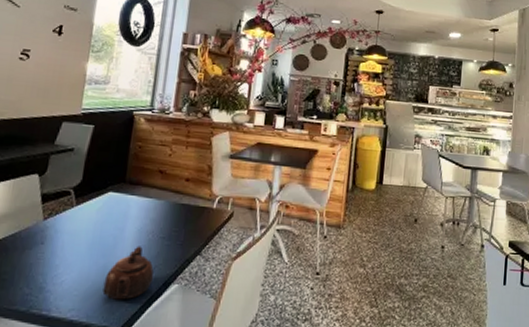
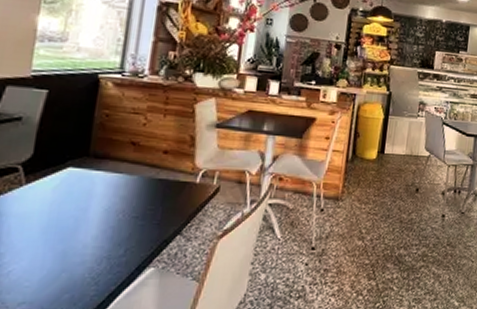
teapot: present [102,246,154,300] -> none [61,227,125,289]

